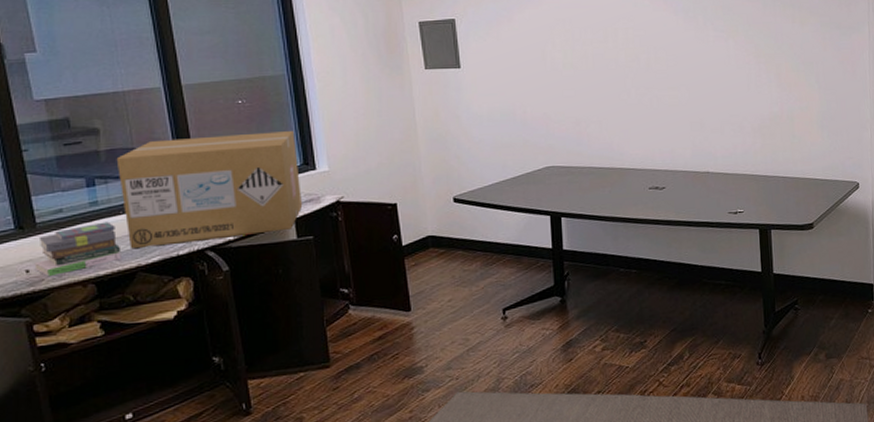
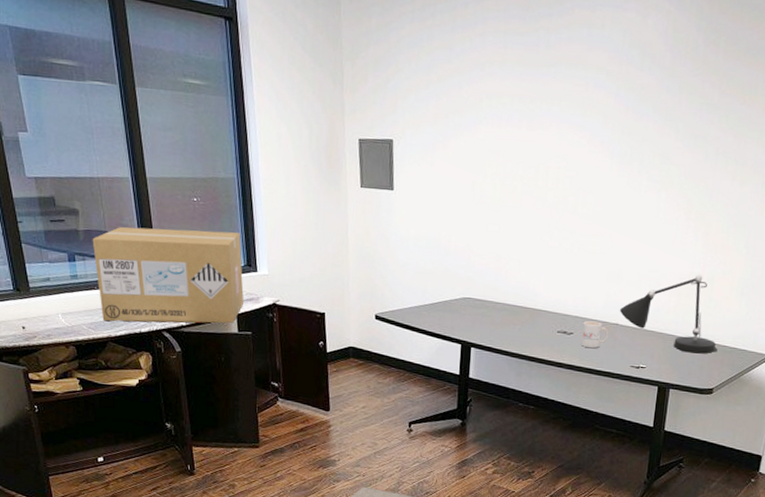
books: present [34,221,121,277] -> none [29,294,96,335]
mug: none [674,172,700,201] -> present [581,320,608,349]
desk lamp: none [707,113,810,191] -> present [619,274,718,354]

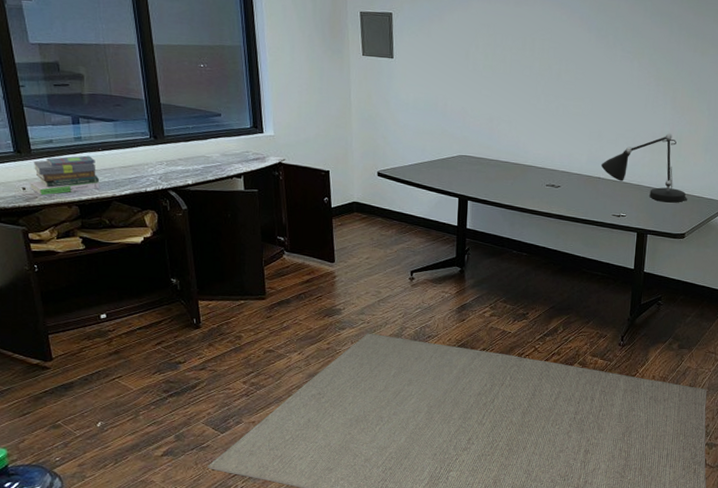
books: none [29,294,96,335] -> present [29,155,100,196]
cardboard box: present [92,227,245,324] -> none [97,91,251,182]
mug: present [581,320,608,349] -> none [568,175,591,200]

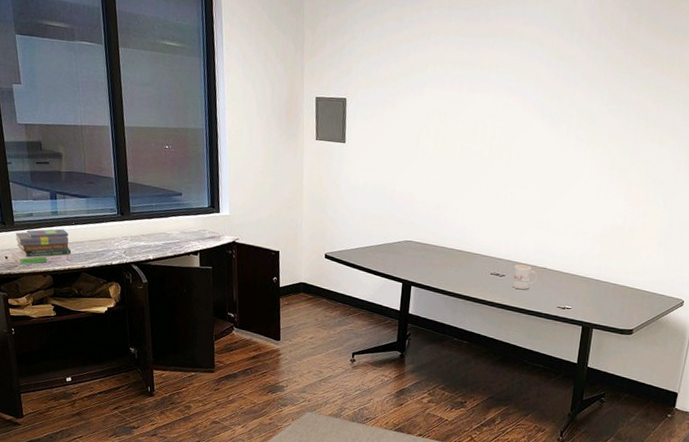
mug: none [568,175,591,200] -> present [512,264,537,290]
desk lamp: present [600,133,687,203] -> none [547,224,637,298]

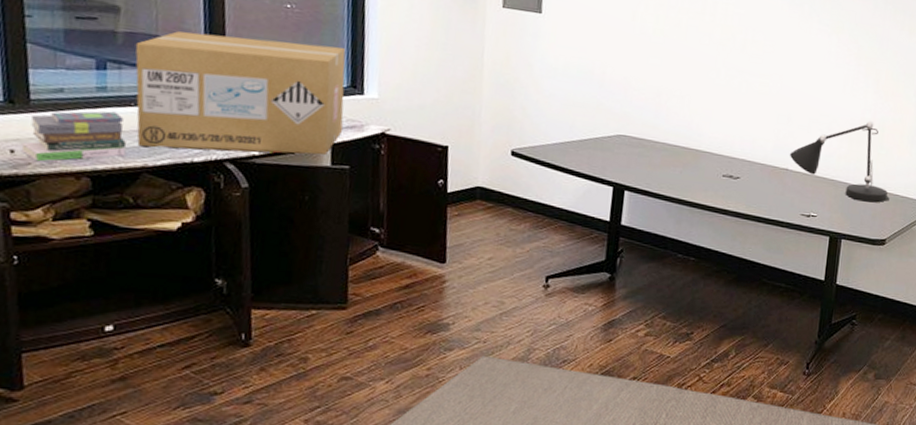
cardboard box: none [72,170,207,259] -> present [135,31,346,155]
mug: present [512,264,537,290] -> none [748,164,777,195]
desk lamp: none [547,224,637,298] -> present [789,120,890,203]

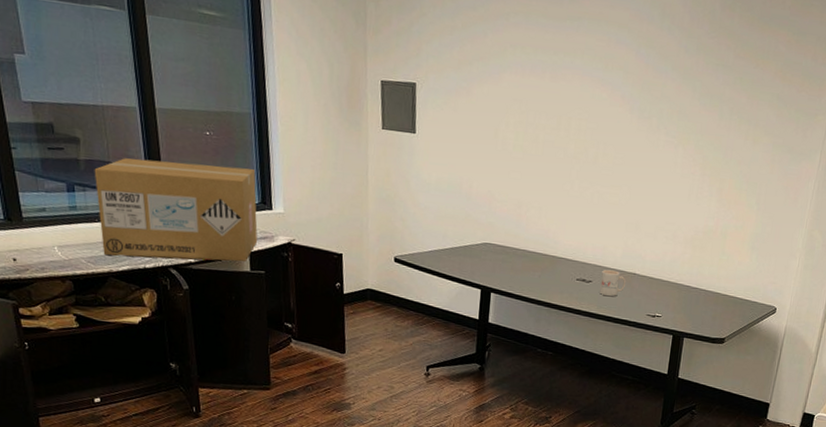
books: present [20,111,127,162] -> none [20,226,96,268]
mug: none [748,164,777,195] -> present [600,269,626,297]
desk lamp: present [789,120,890,203] -> none [636,227,730,305]

